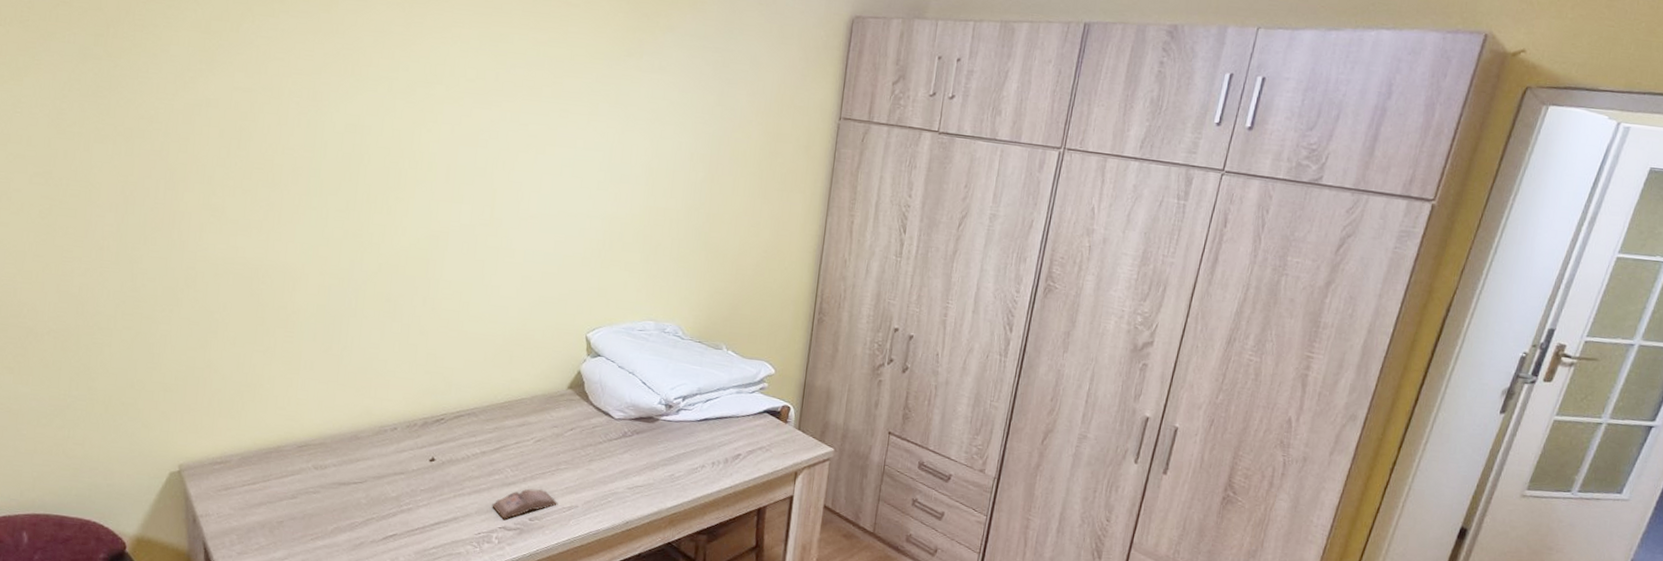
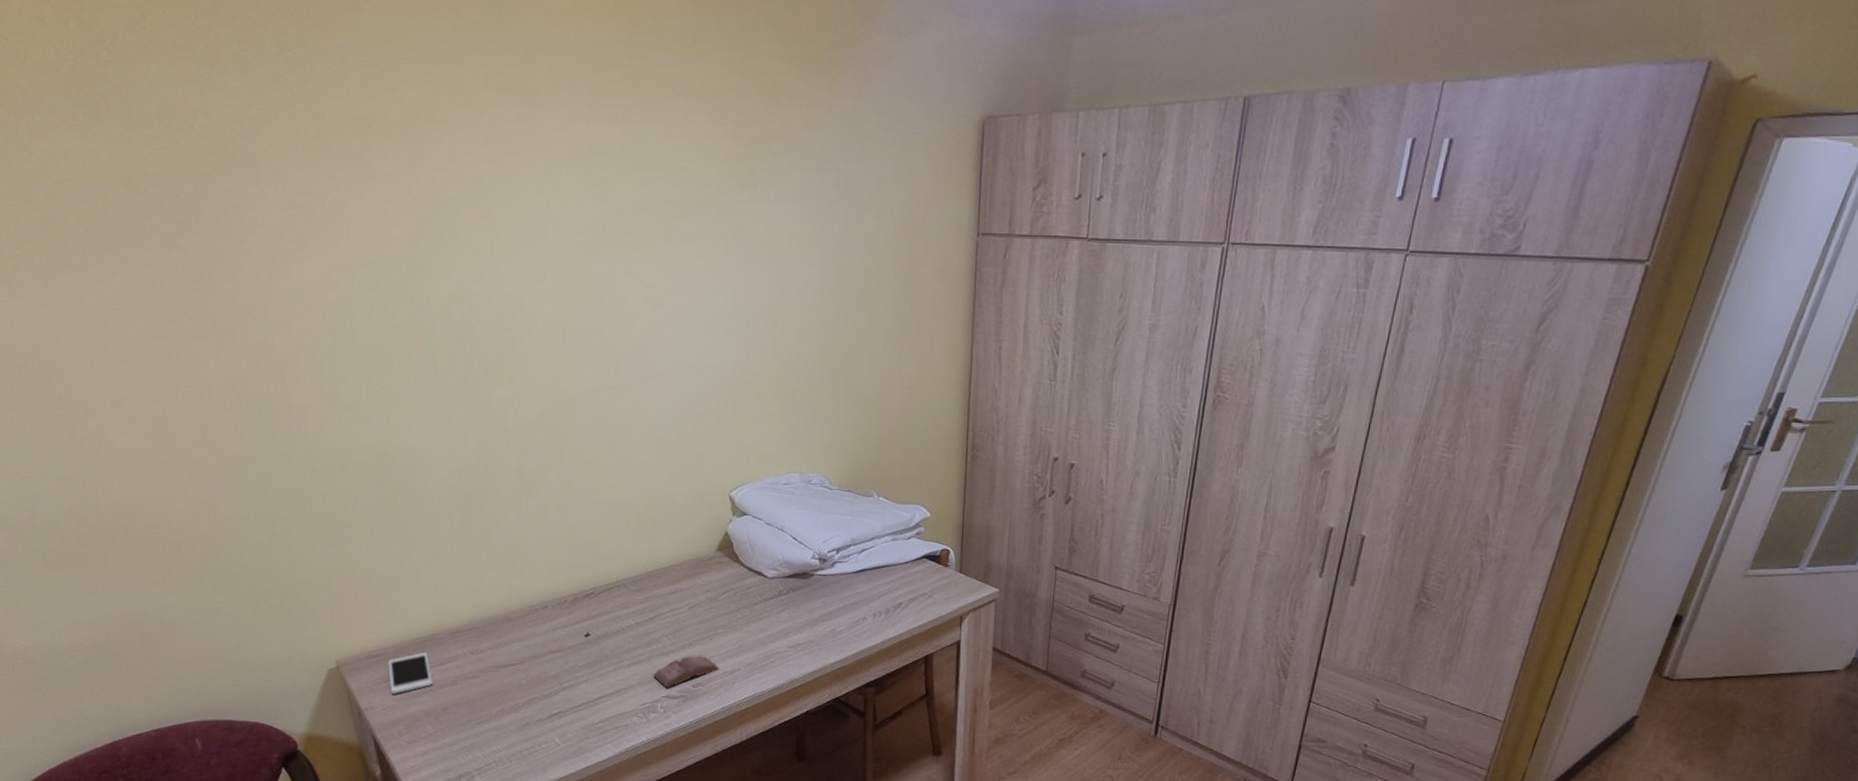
cell phone: none [229,463,273,503] -> present [388,652,433,694]

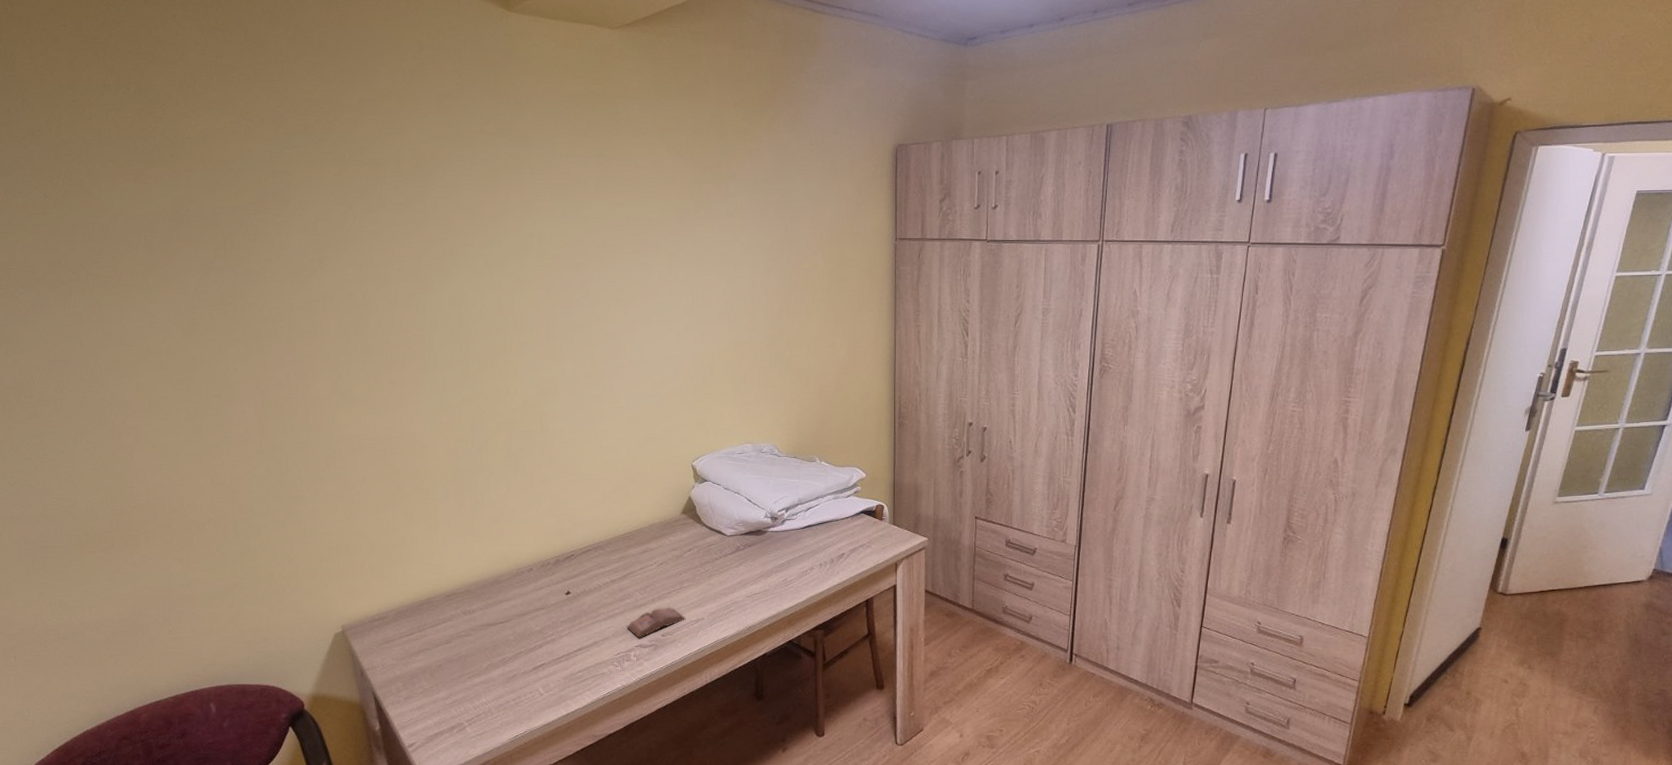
cell phone: present [388,652,433,694] -> none [389,614,429,654]

